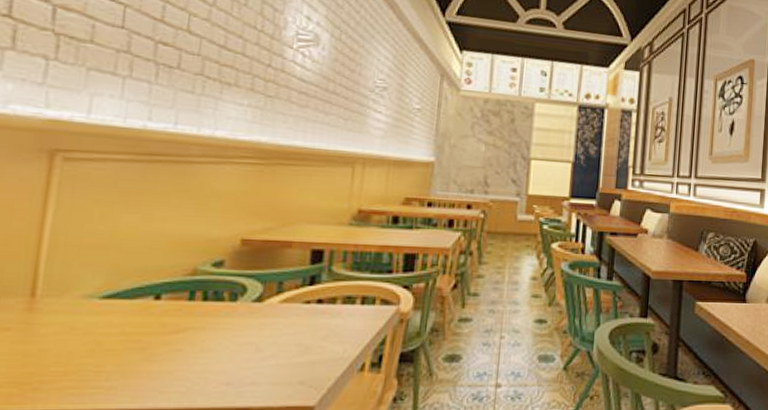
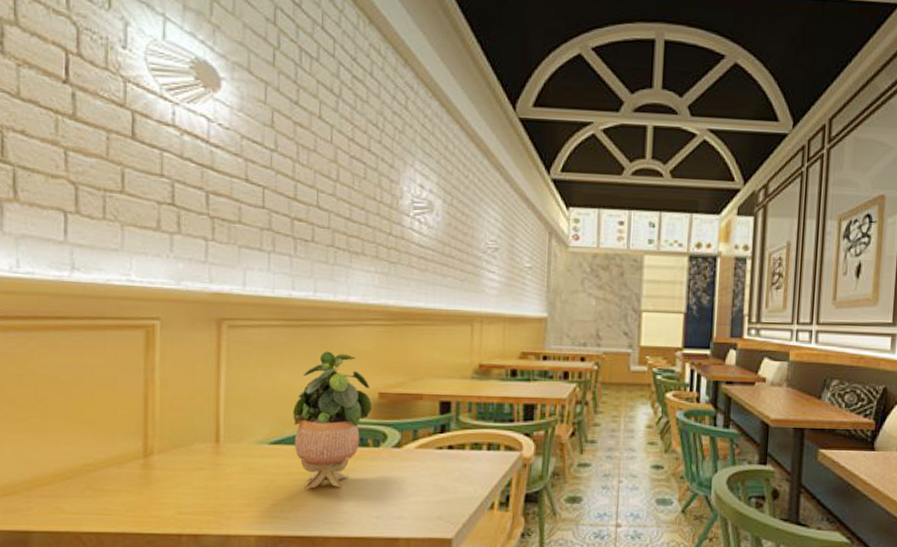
potted plant: none [132,191,232,353] -> present [293,351,372,490]

